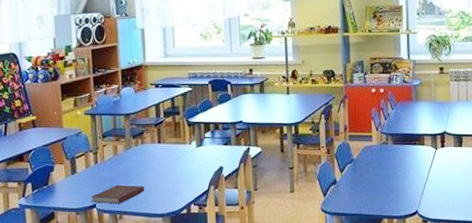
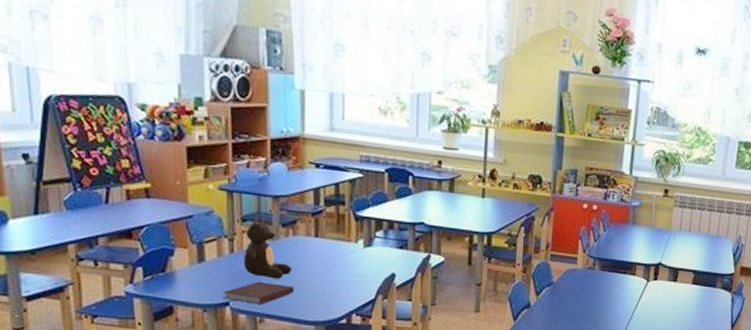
teddy bear: none [105,131,142,182] -> present [244,215,292,279]

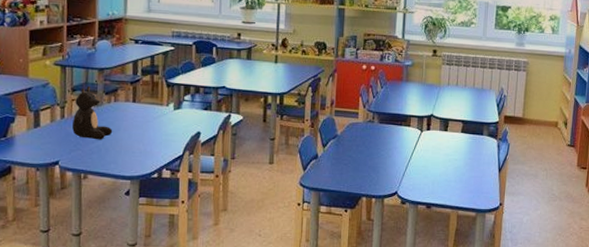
notebook: present [224,281,295,305] -> none [54,142,114,163]

